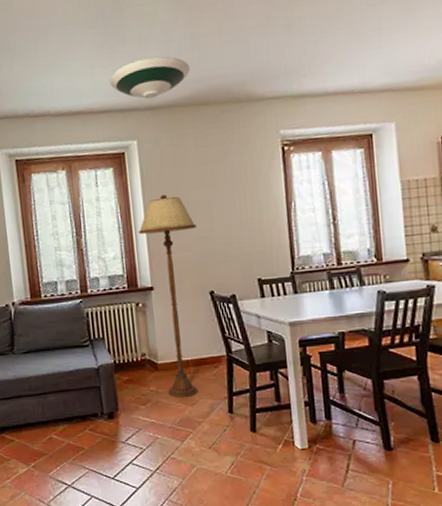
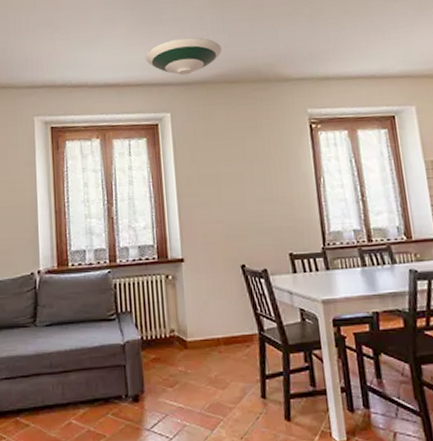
floor lamp: present [138,194,198,398] -> none [170,165,229,380]

